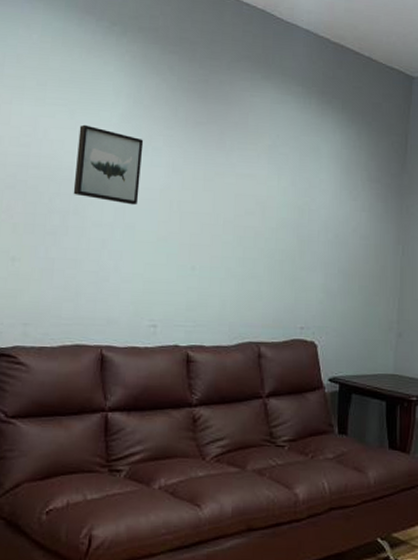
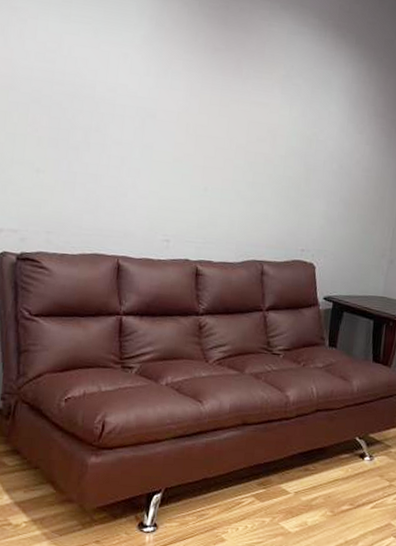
wall art: present [73,124,144,206] -> none [95,44,164,126]

